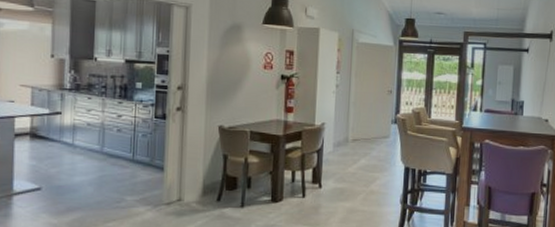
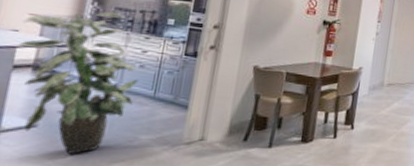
indoor plant: none [15,79,117,216] -> present [17,12,138,156]

